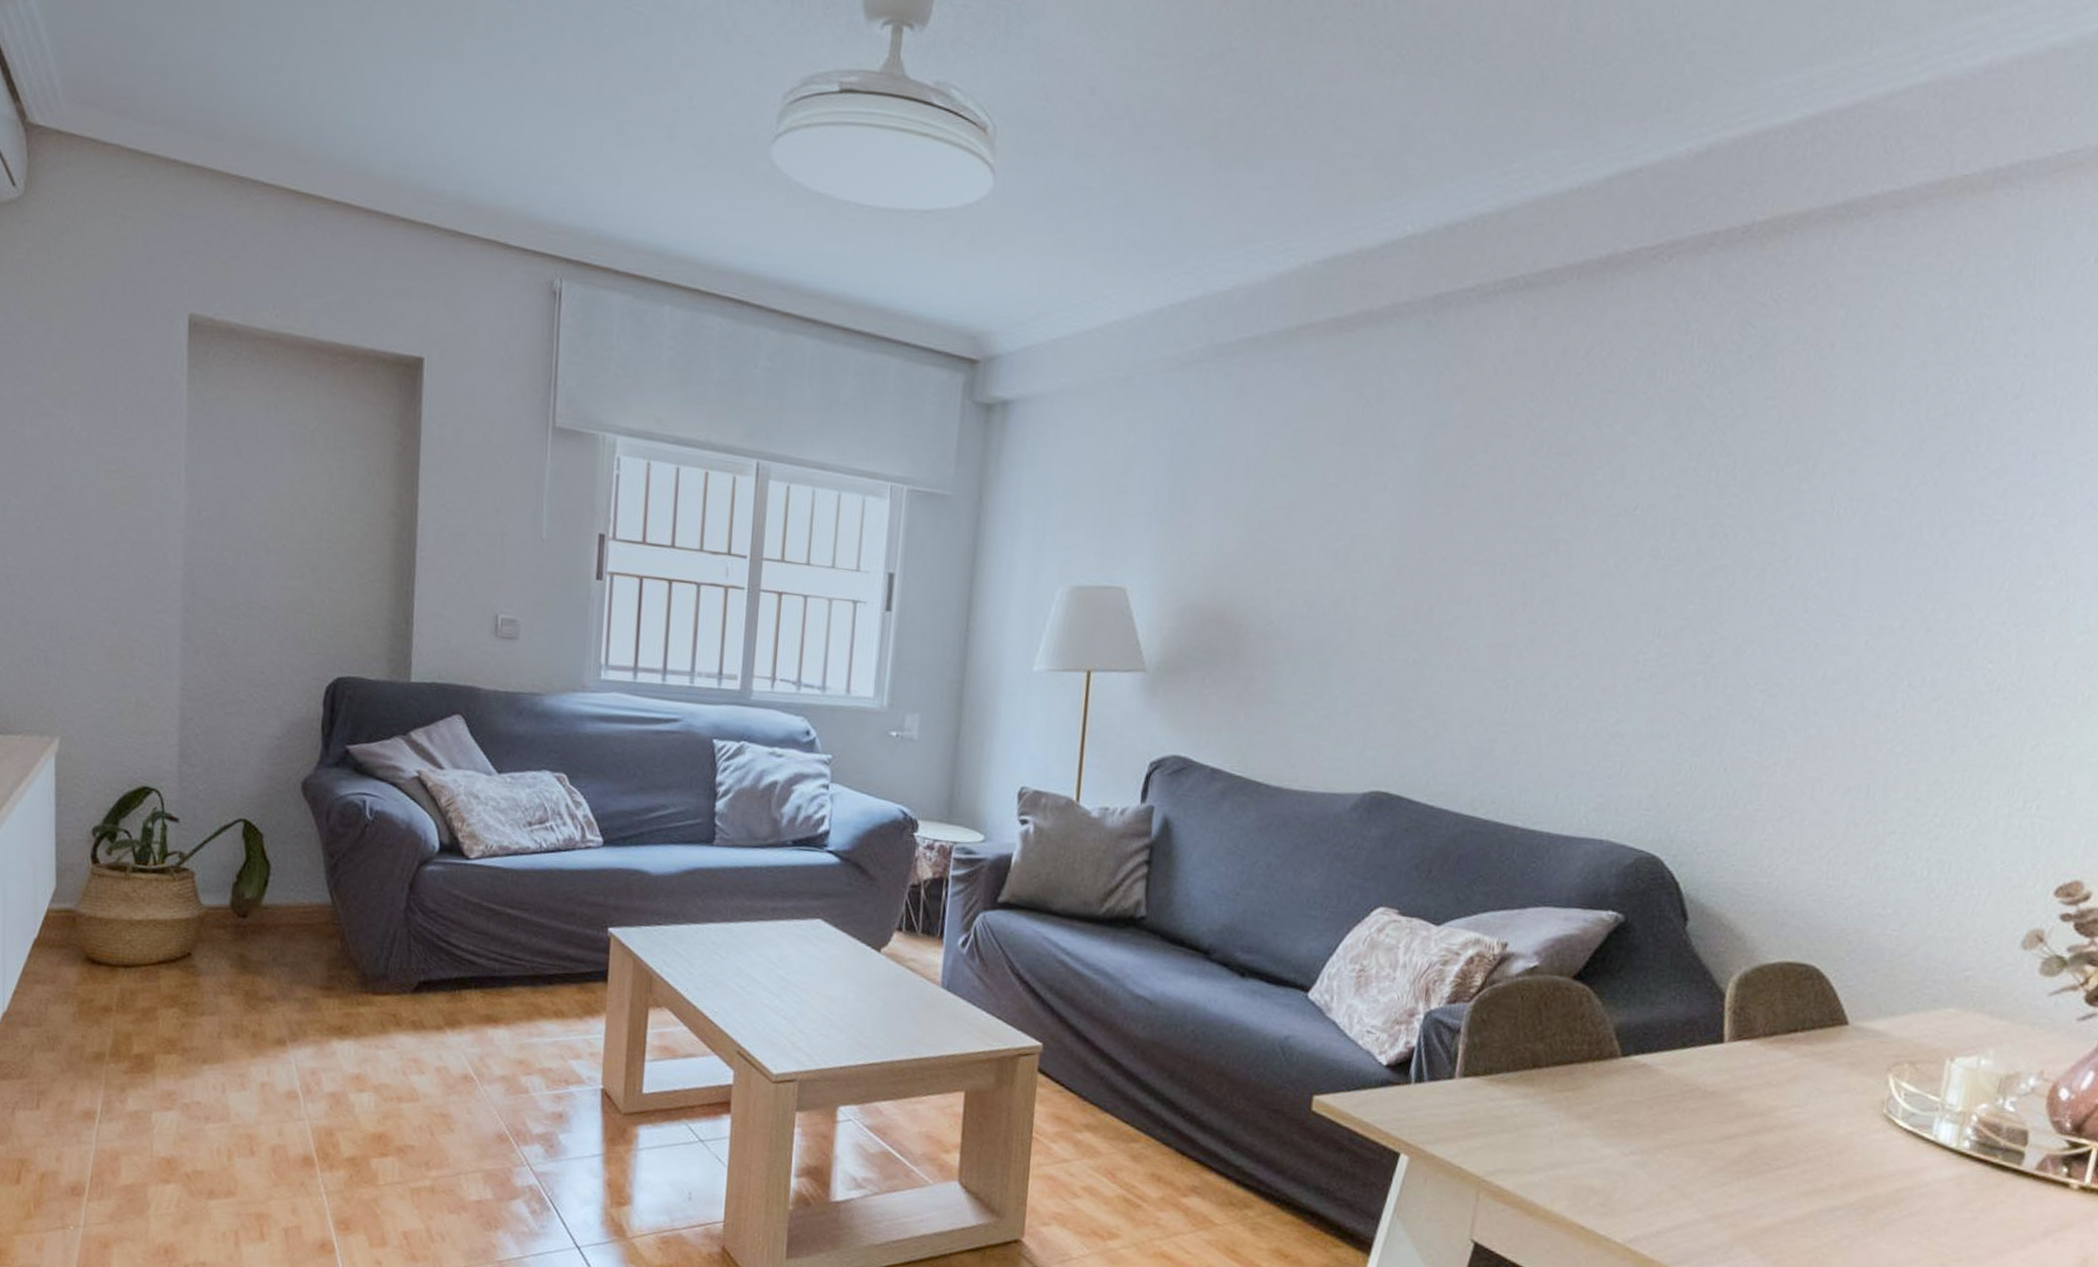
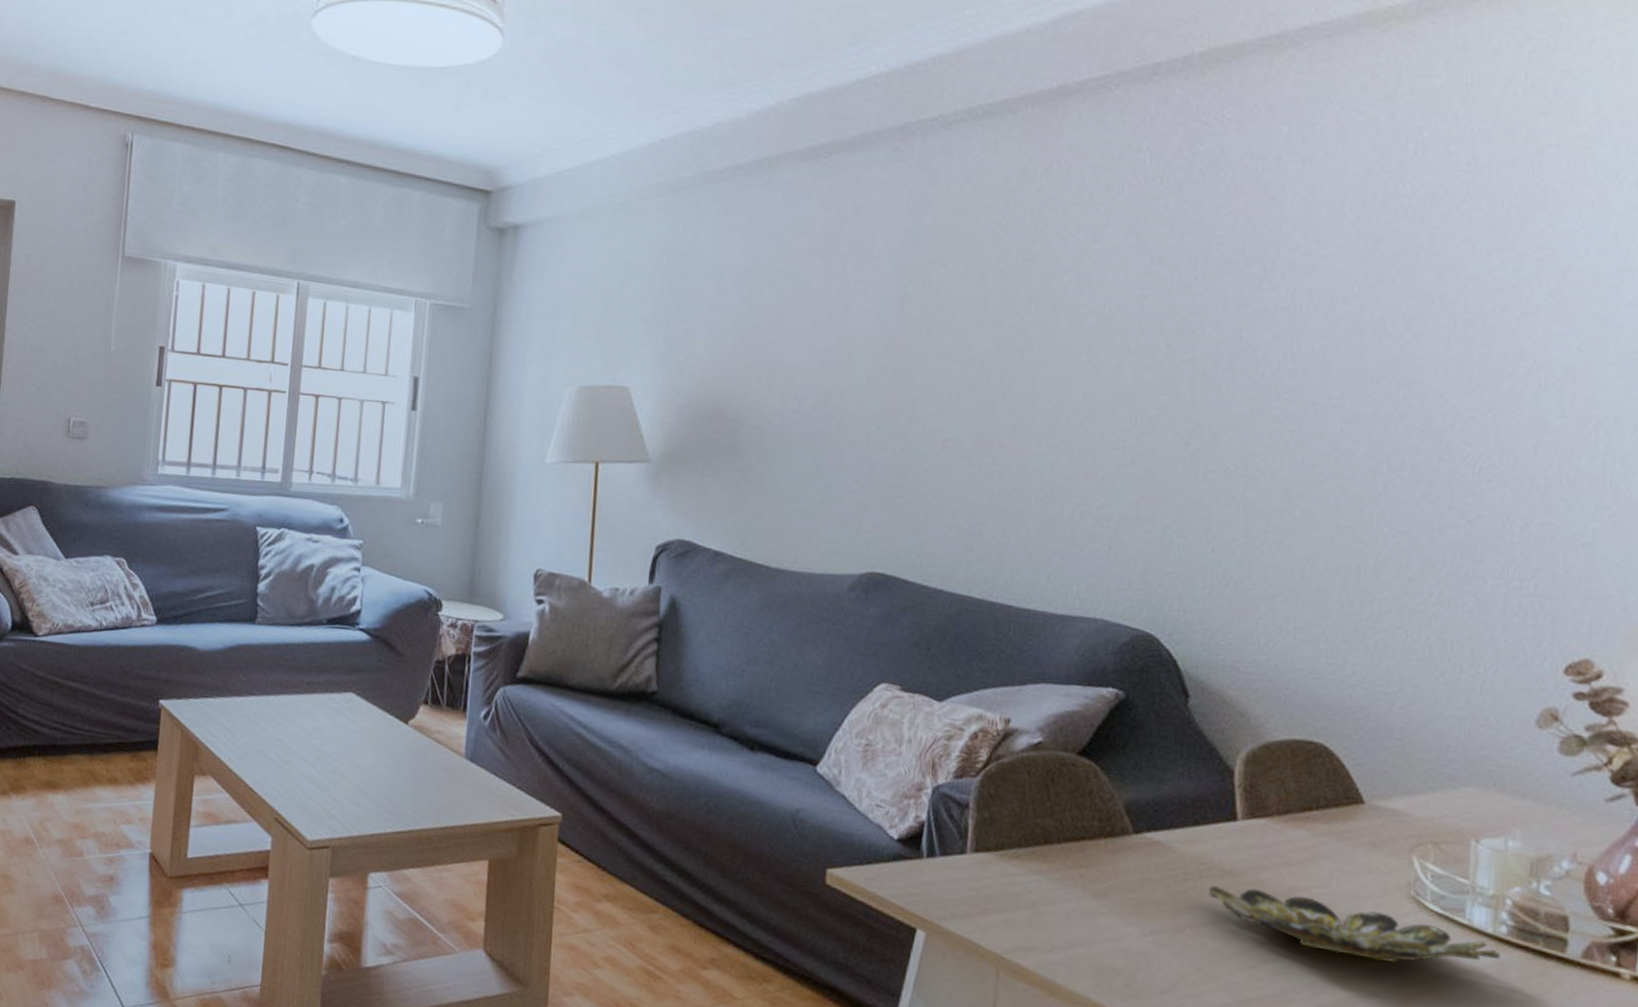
bowl: none [1689,1106,1961,1177] -> present [1208,885,1500,962]

